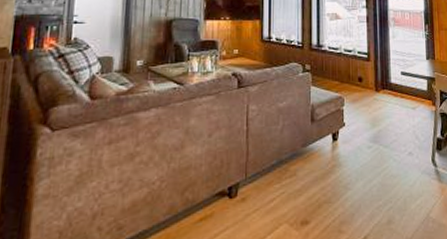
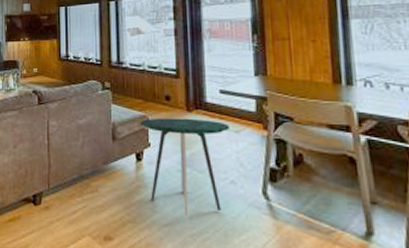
side table: none [337,98,408,190] -> present [140,118,230,217]

